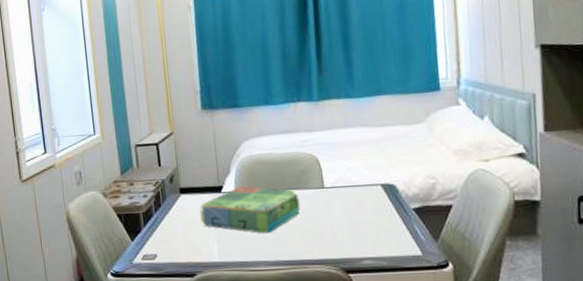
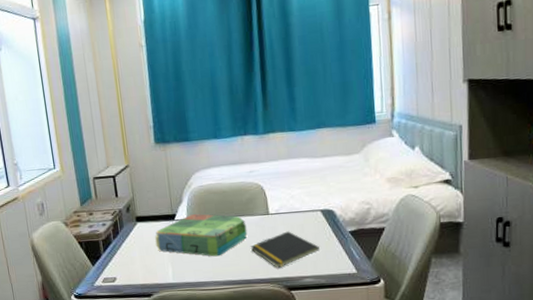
notepad: none [304,207,380,248] -> present [251,231,320,268]

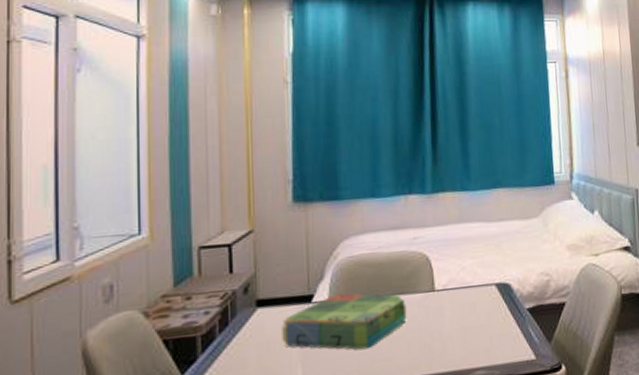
notepad: present [251,231,320,268] -> none [411,311,494,360]

